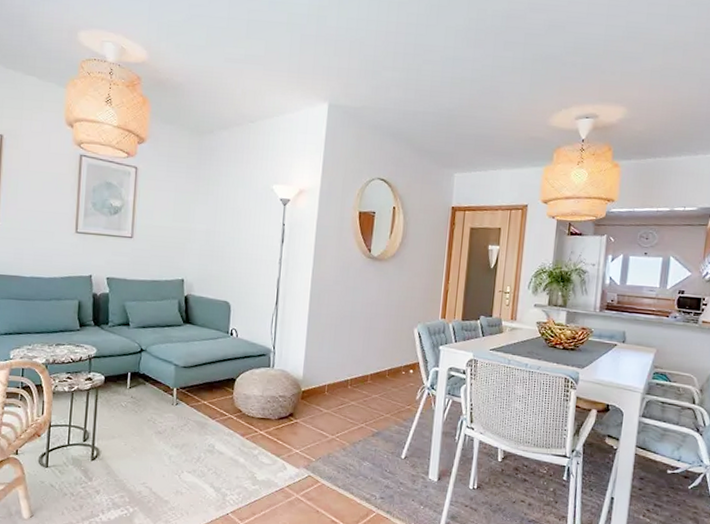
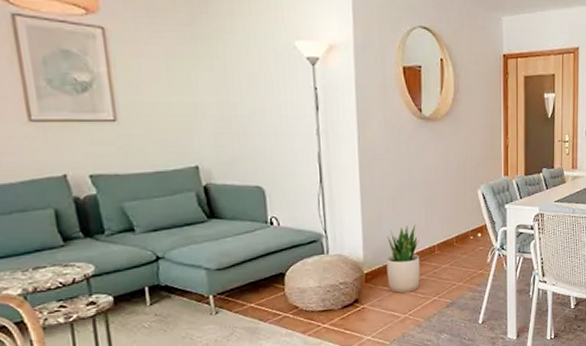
planter: none [321,352,354,415] -> present [386,224,420,293]

